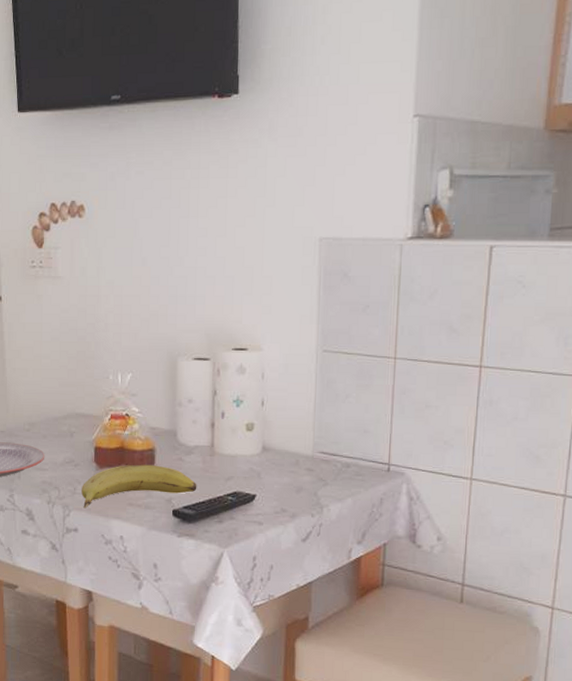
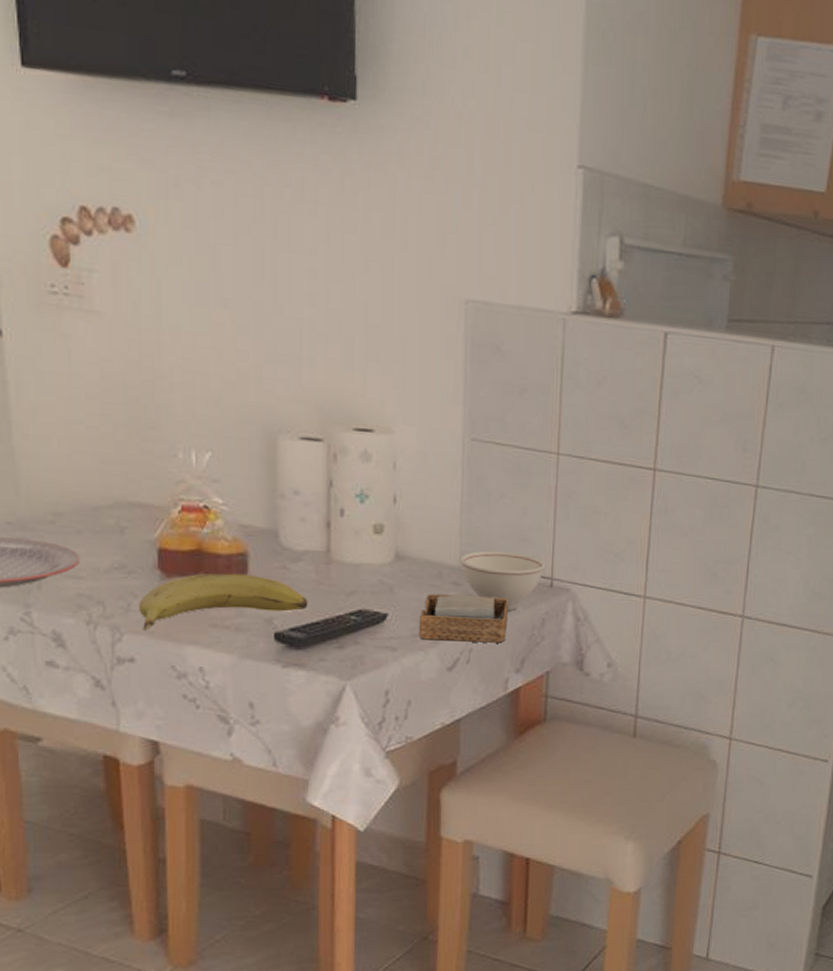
napkin holder: none [279,478,353,519] -> present [418,594,509,643]
bowl: none [313,442,384,492] -> present [460,550,546,611]

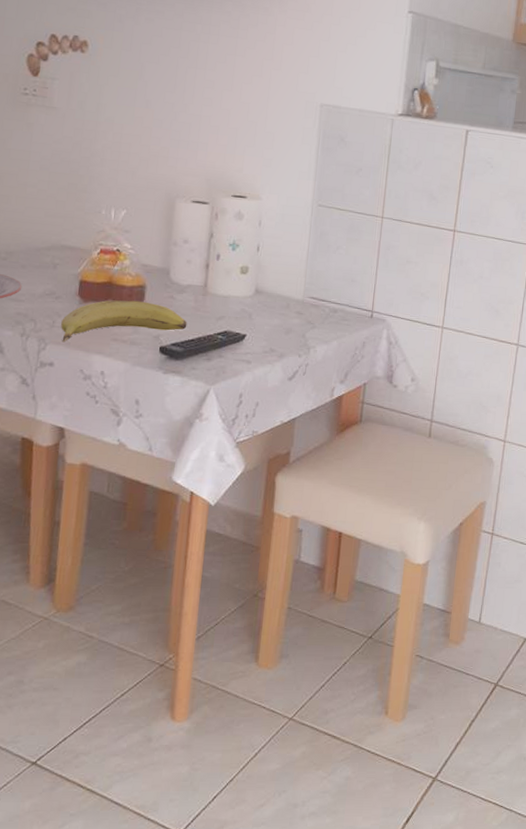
napkin holder: present [418,594,509,643] -> none [268,320,339,360]
bowl: present [460,550,546,611] -> none [303,288,368,335]

